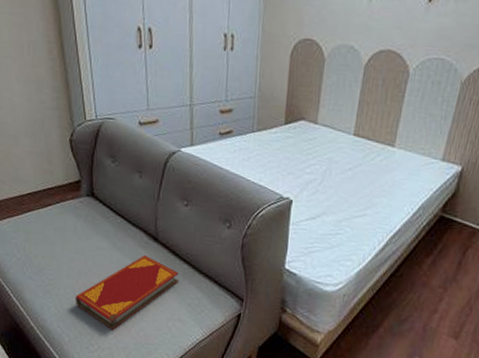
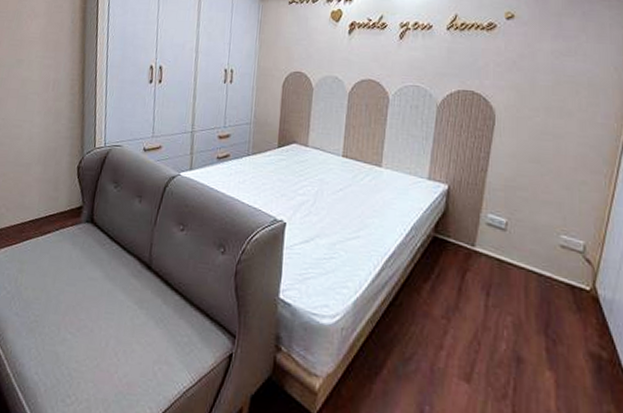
hardback book: present [75,254,179,330] -> none [58,285,170,376]

